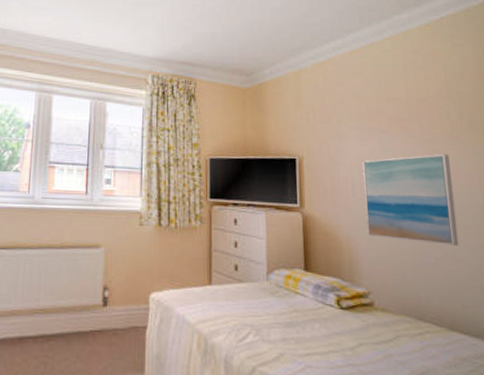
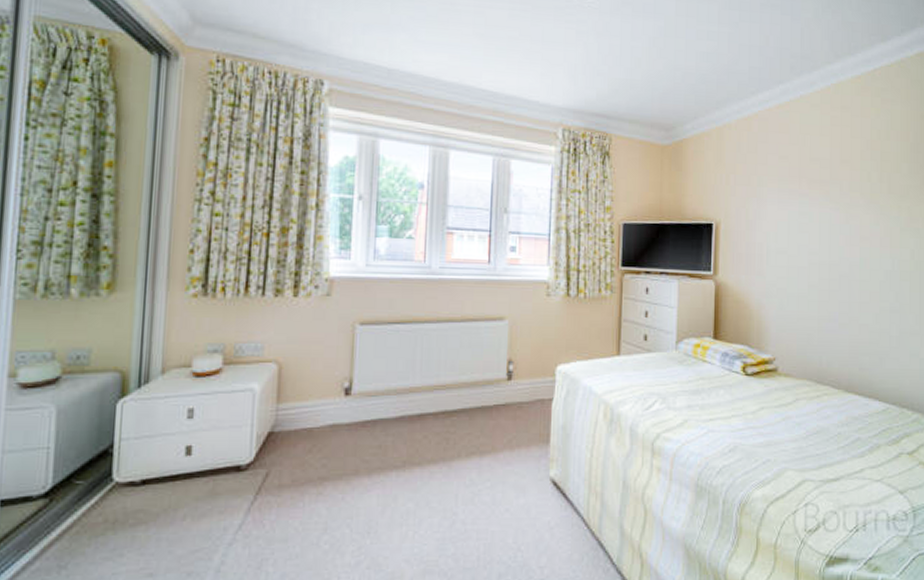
wall art: present [362,154,459,246] -> none [777,218,865,311]

